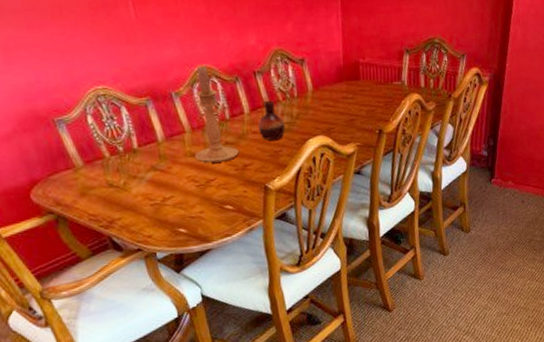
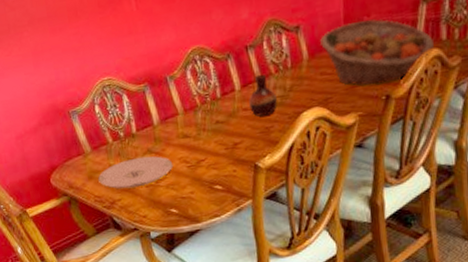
plate: none [93,173,181,208] -> present [98,156,173,189]
candle holder: present [194,65,239,163] -> none [186,46,229,143]
fruit basket: none [323,62,415,120] -> present [320,19,434,86]

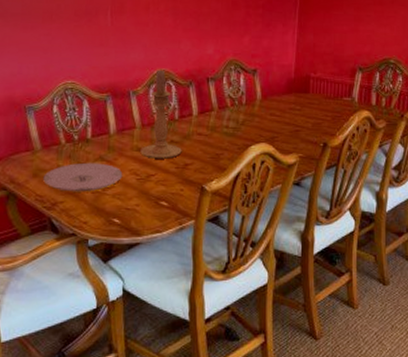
candle holder: none [186,46,229,143] -> present [140,68,182,159]
vase: present [249,74,277,117] -> none [204,105,229,143]
fruit basket: present [320,19,434,86] -> none [273,76,365,133]

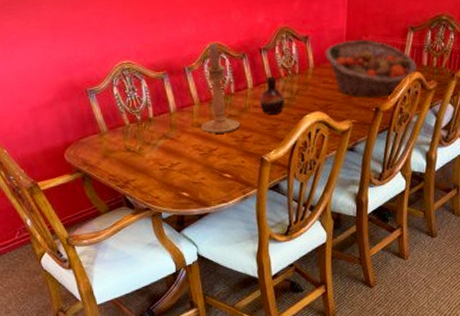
plate: present [43,162,123,192] -> none [113,141,187,170]
vase: none [204,105,229,143] -> present [260,76,284,115]
fruit basket: none [273,76,365,133] -> present [325,40,416,97]

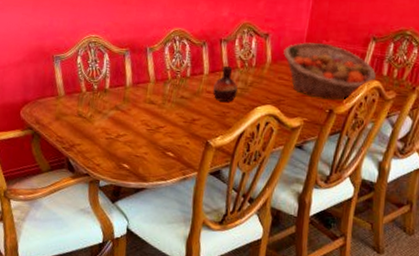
candle holder: present [201,42,240,134] -> none [152,28,191,113]

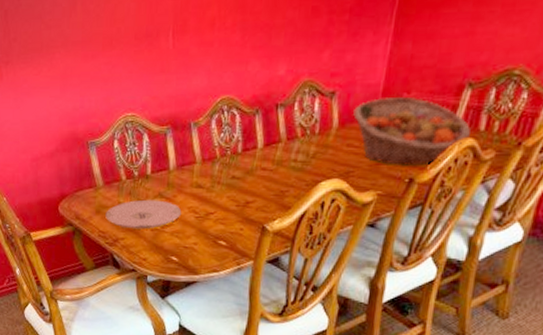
plate: none [64,110,135,138] -> present [105,199,182,230]
vase: present [213,65,238,102] -> none [268,135,298,179]

